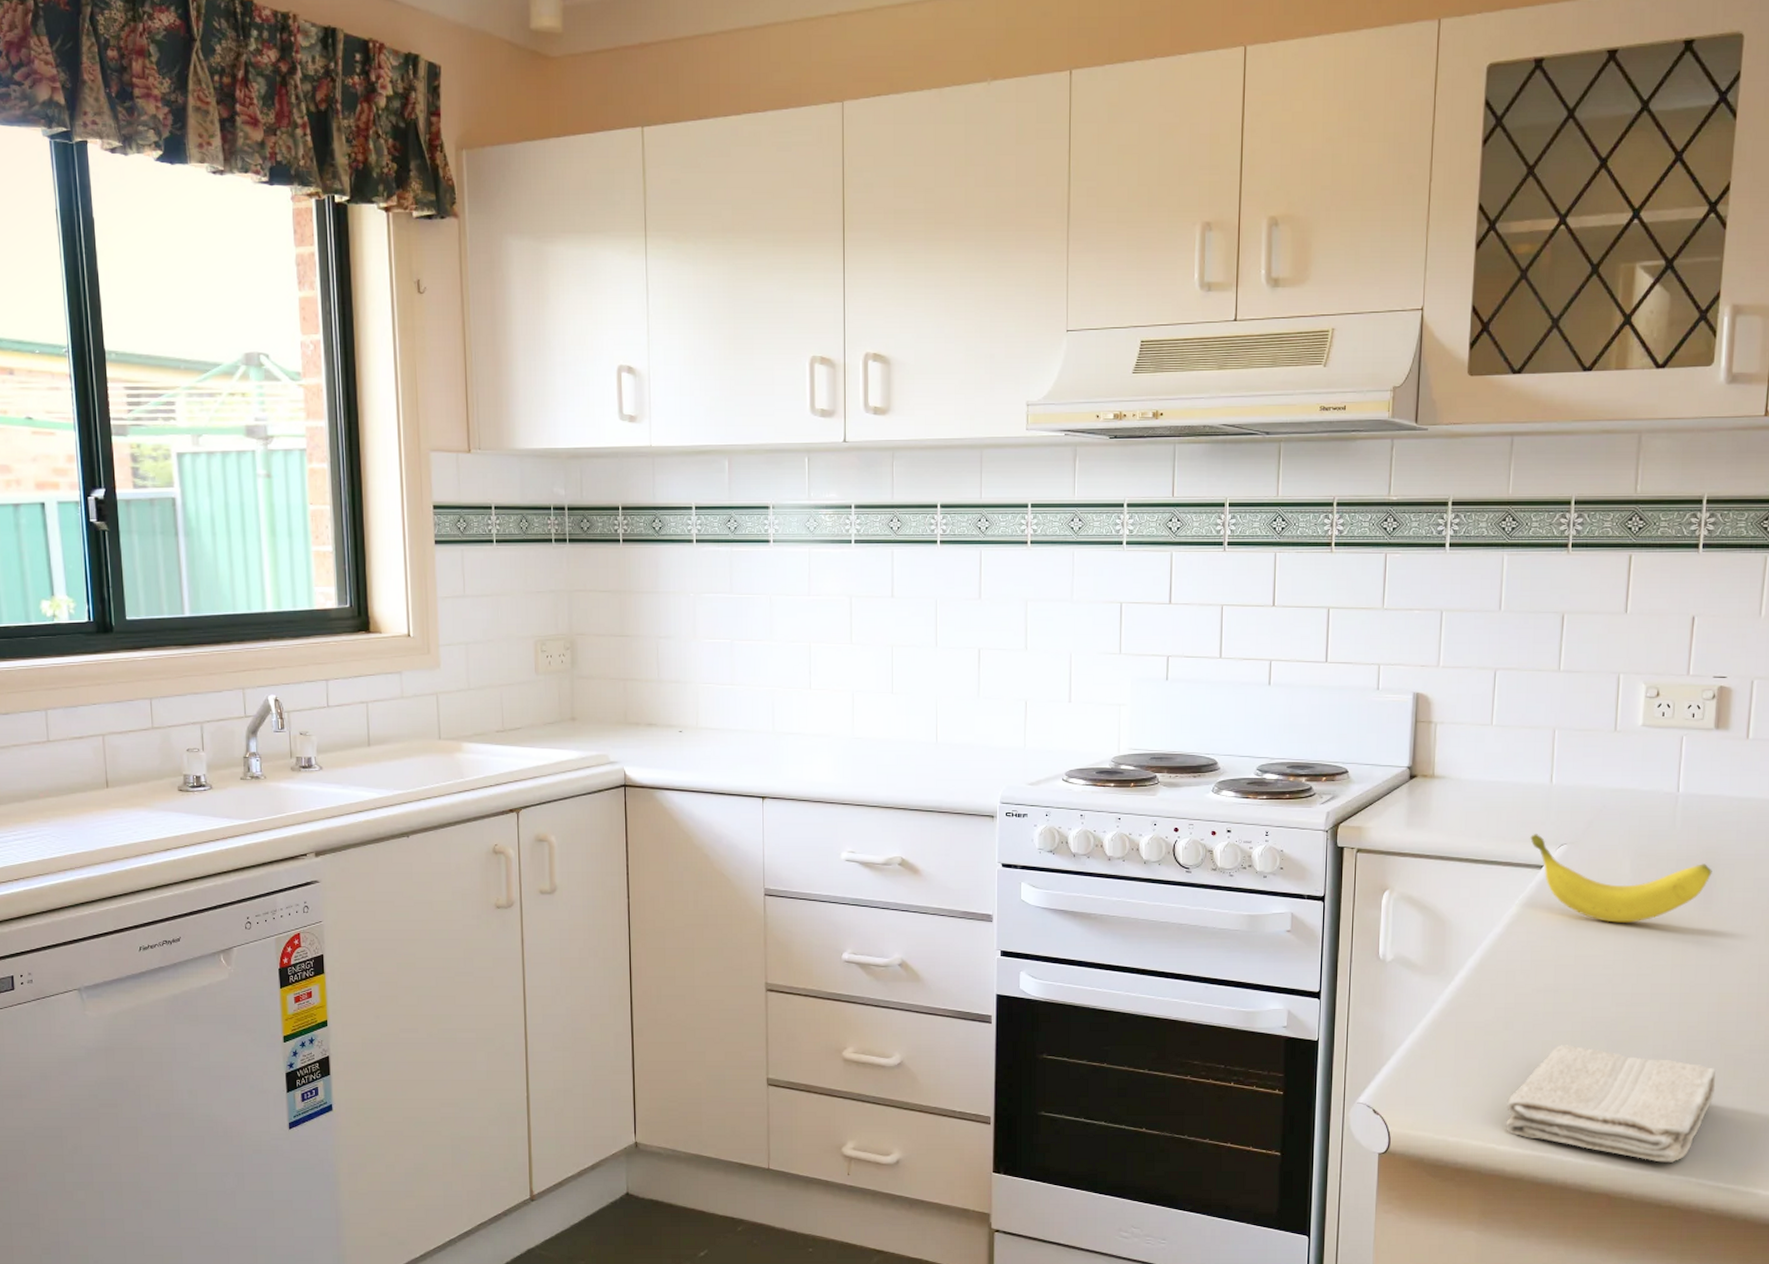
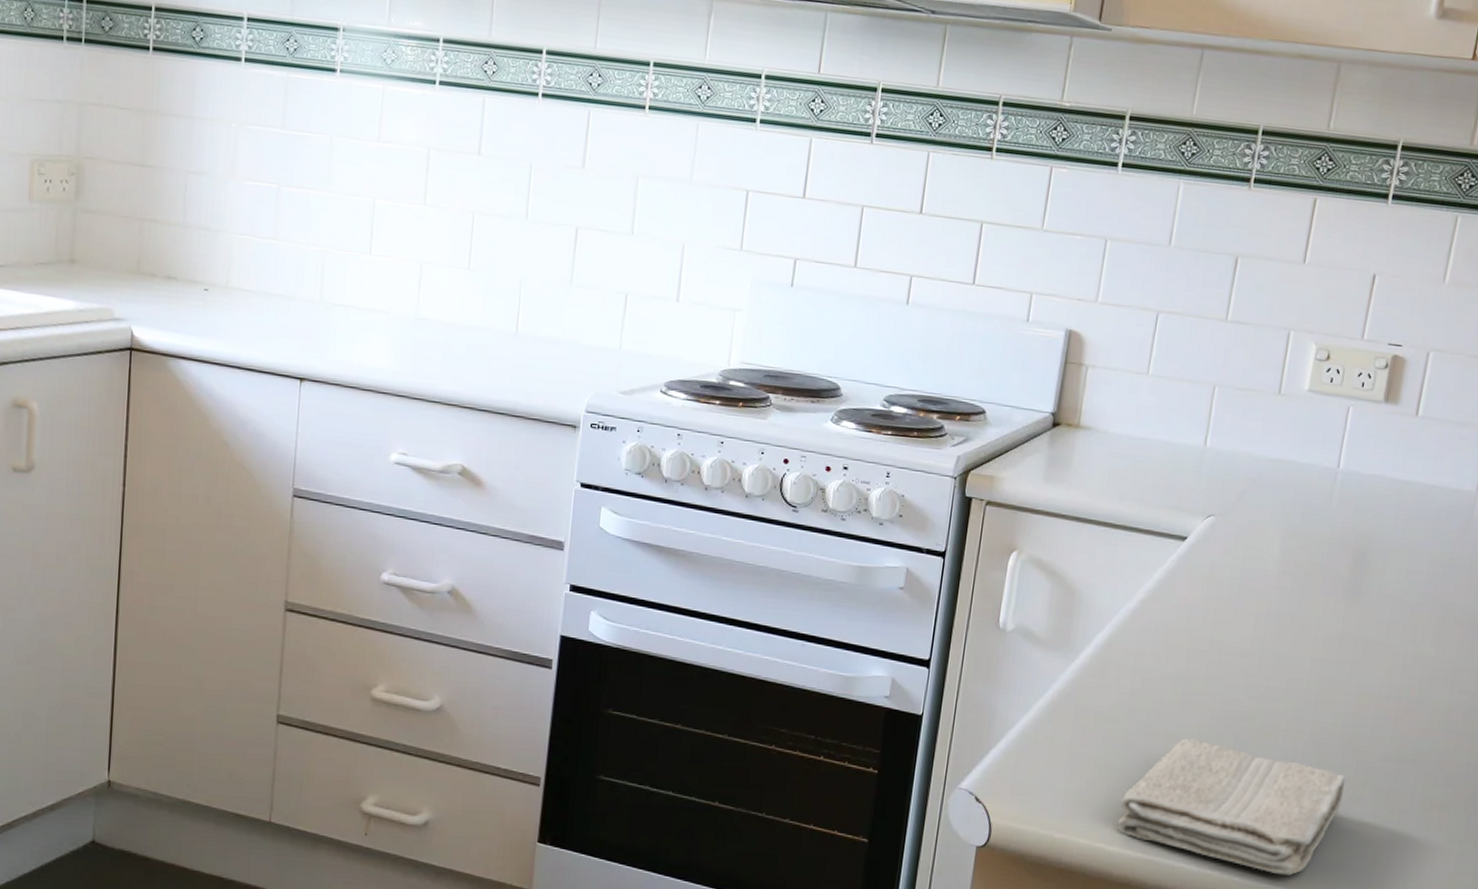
banana: present [1530,833,1712,923] -> none [1176,500,1365,609]

